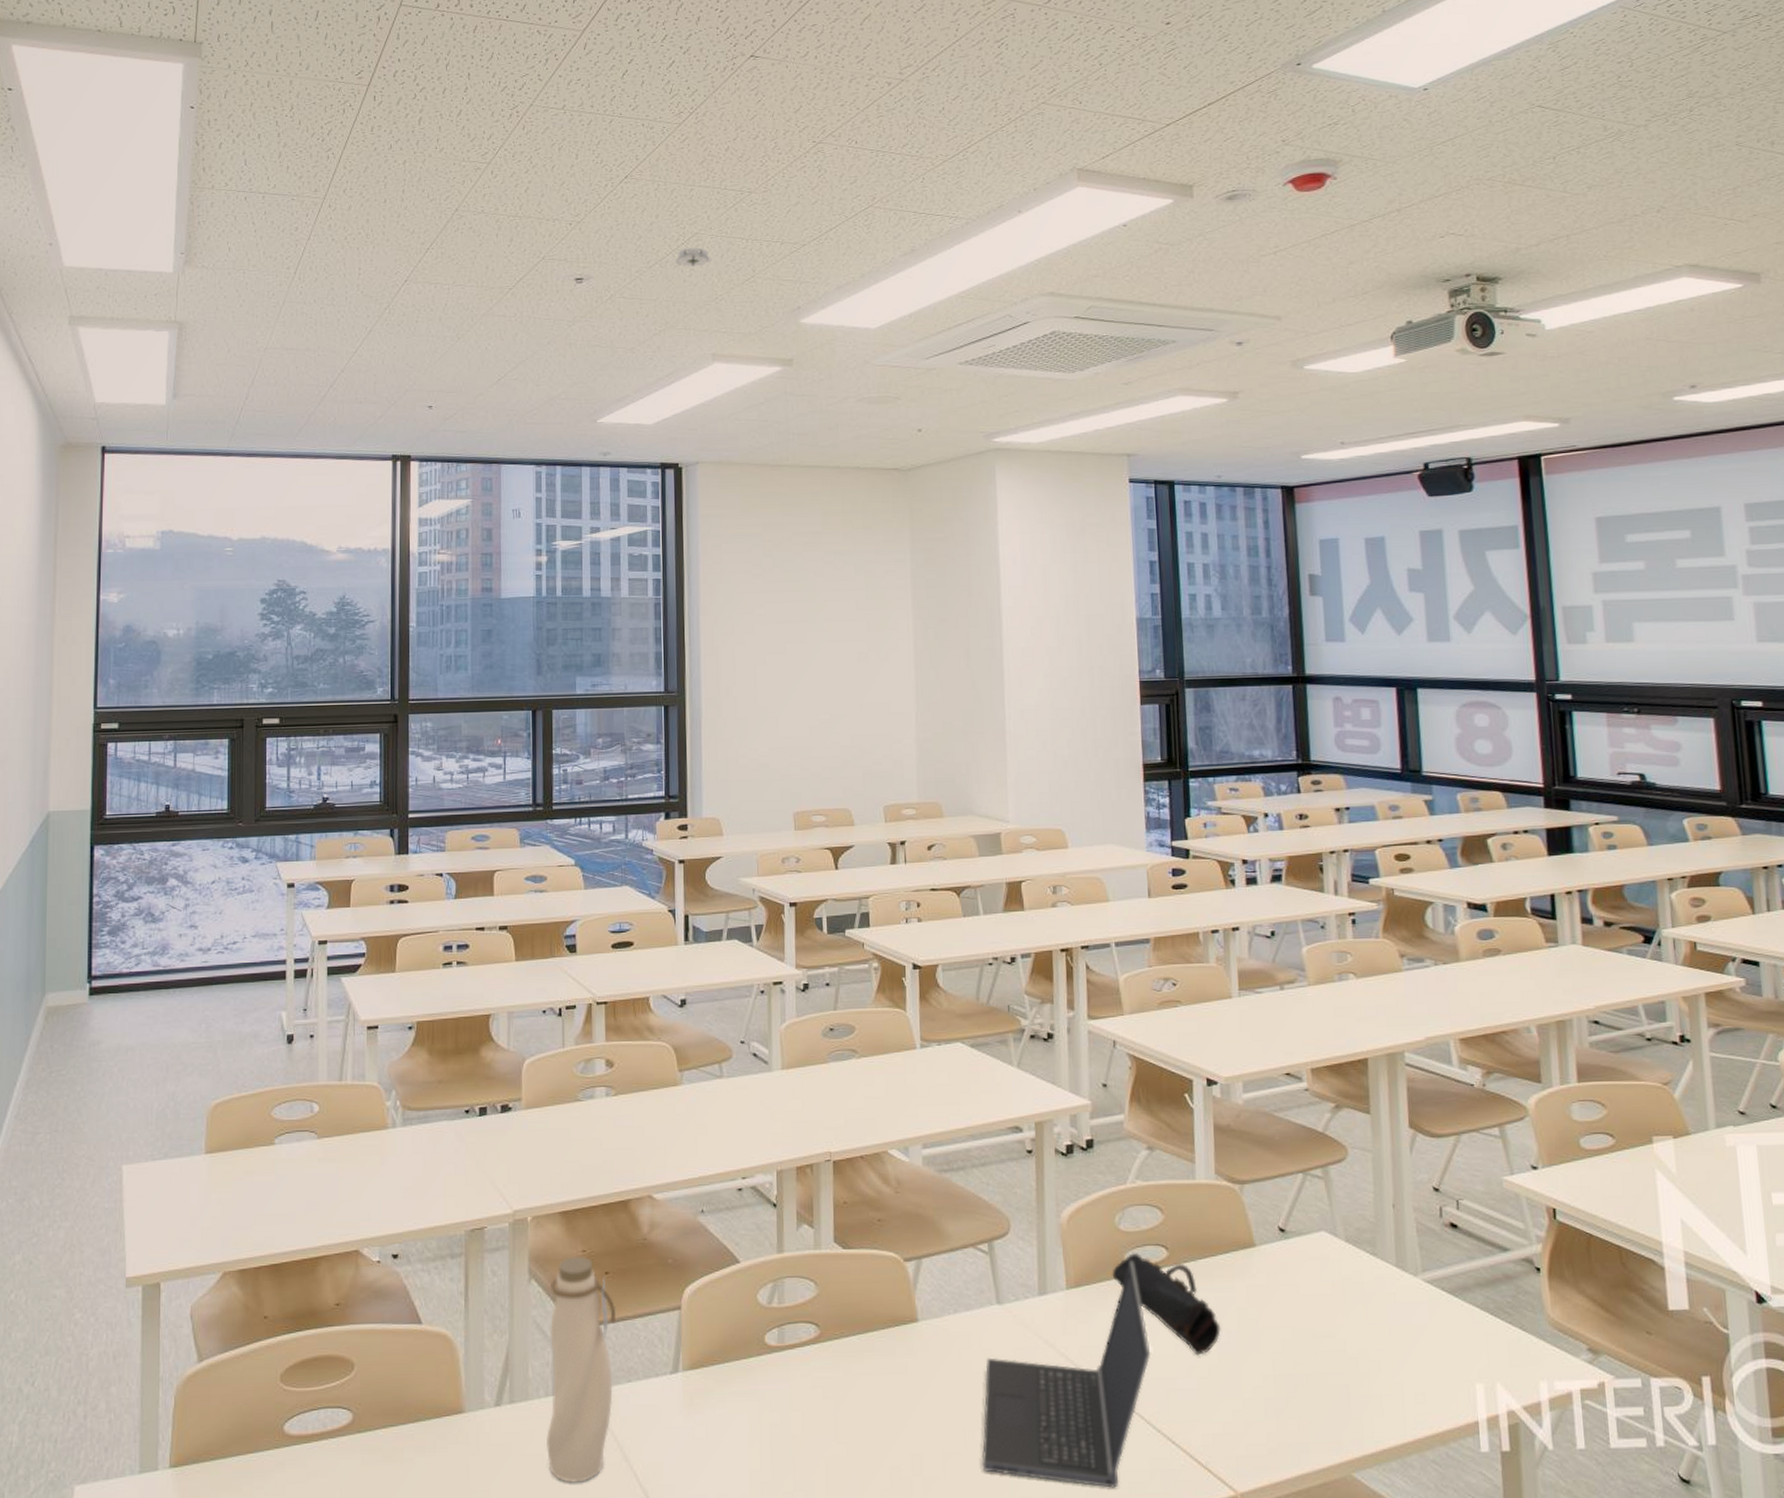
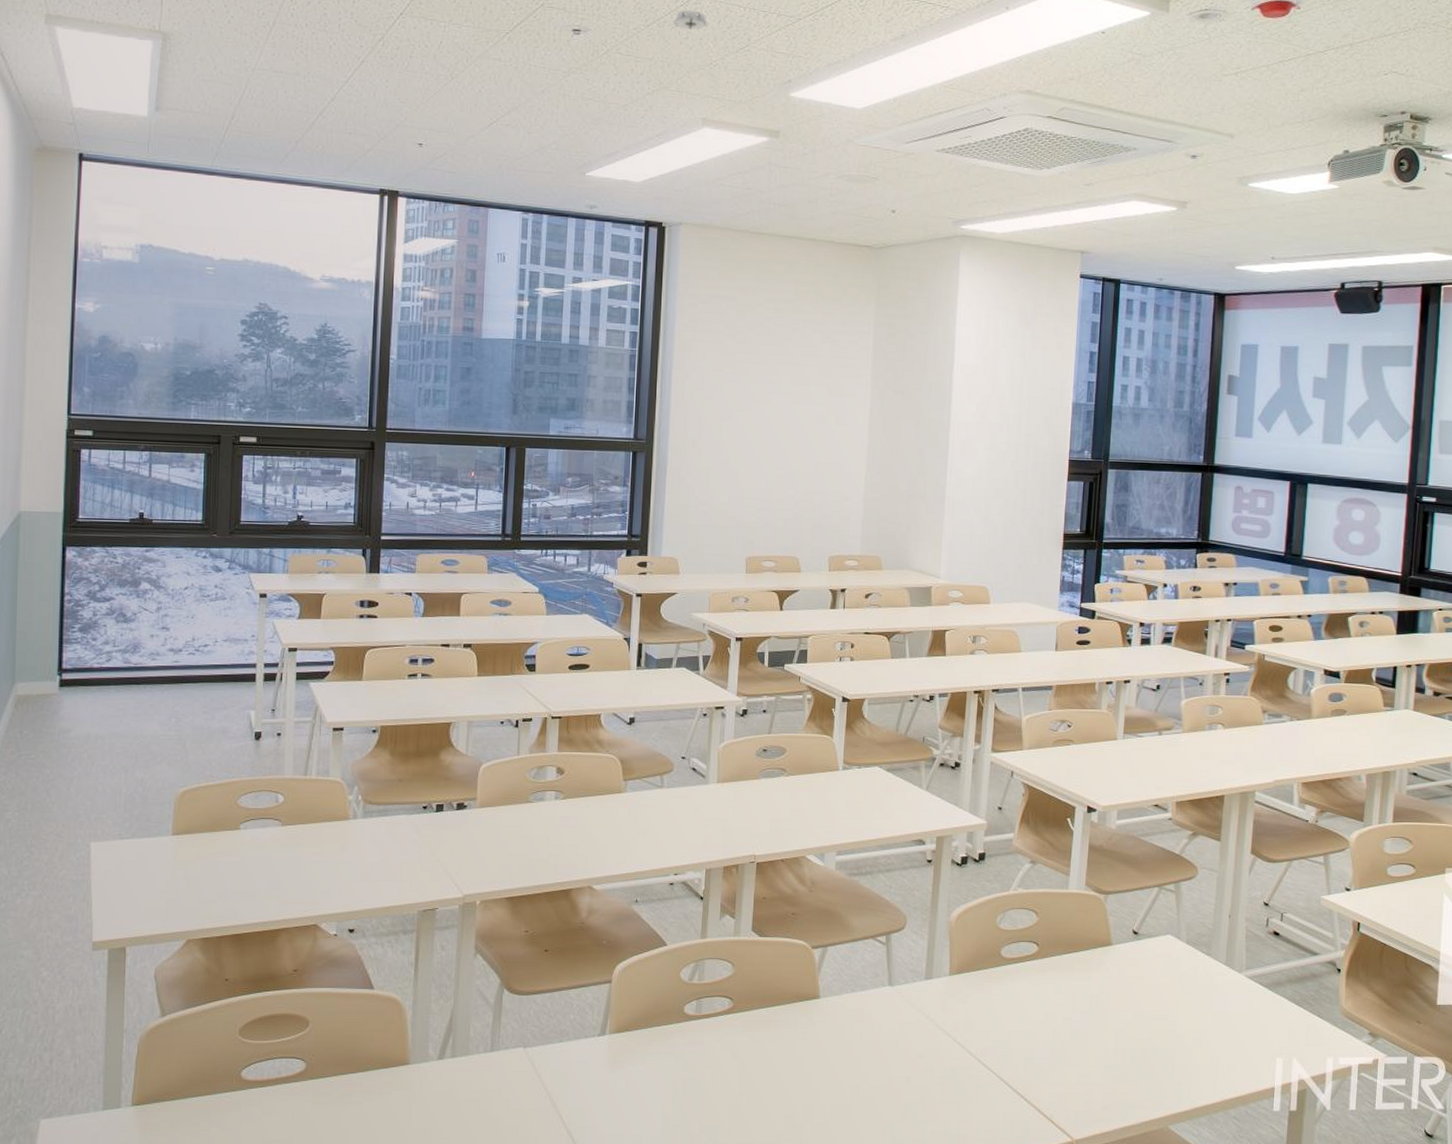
water bottle: present [547,1256,615,1483] -> none [483,936,552,1124]
laptop computer: present [981,1260,1151,1488] -> none [863,953,1015,1134]
pencil case: present [1112,1253,1221,1355] -> none [989,948,1075,1031]

